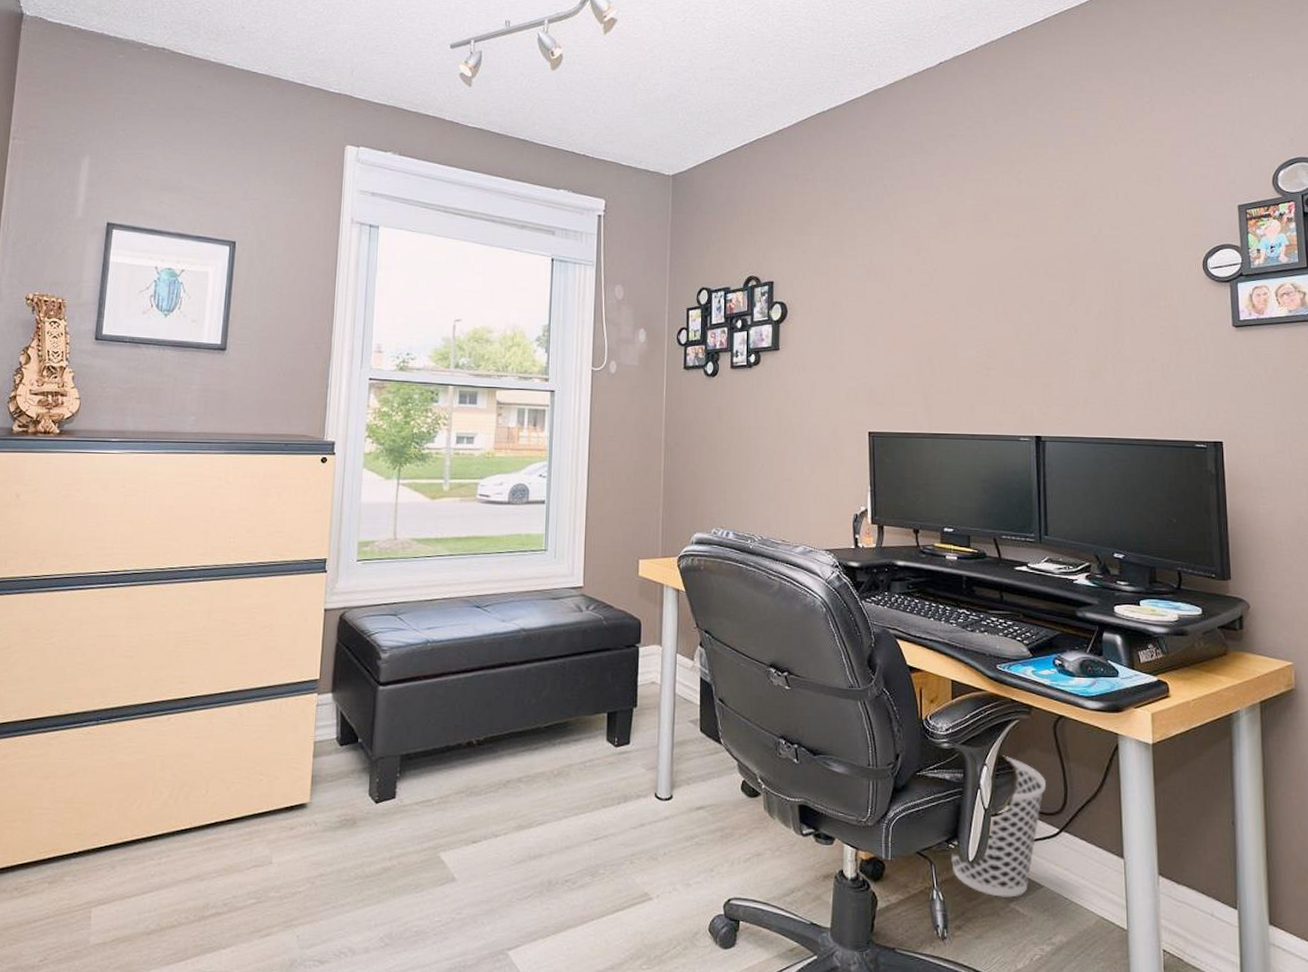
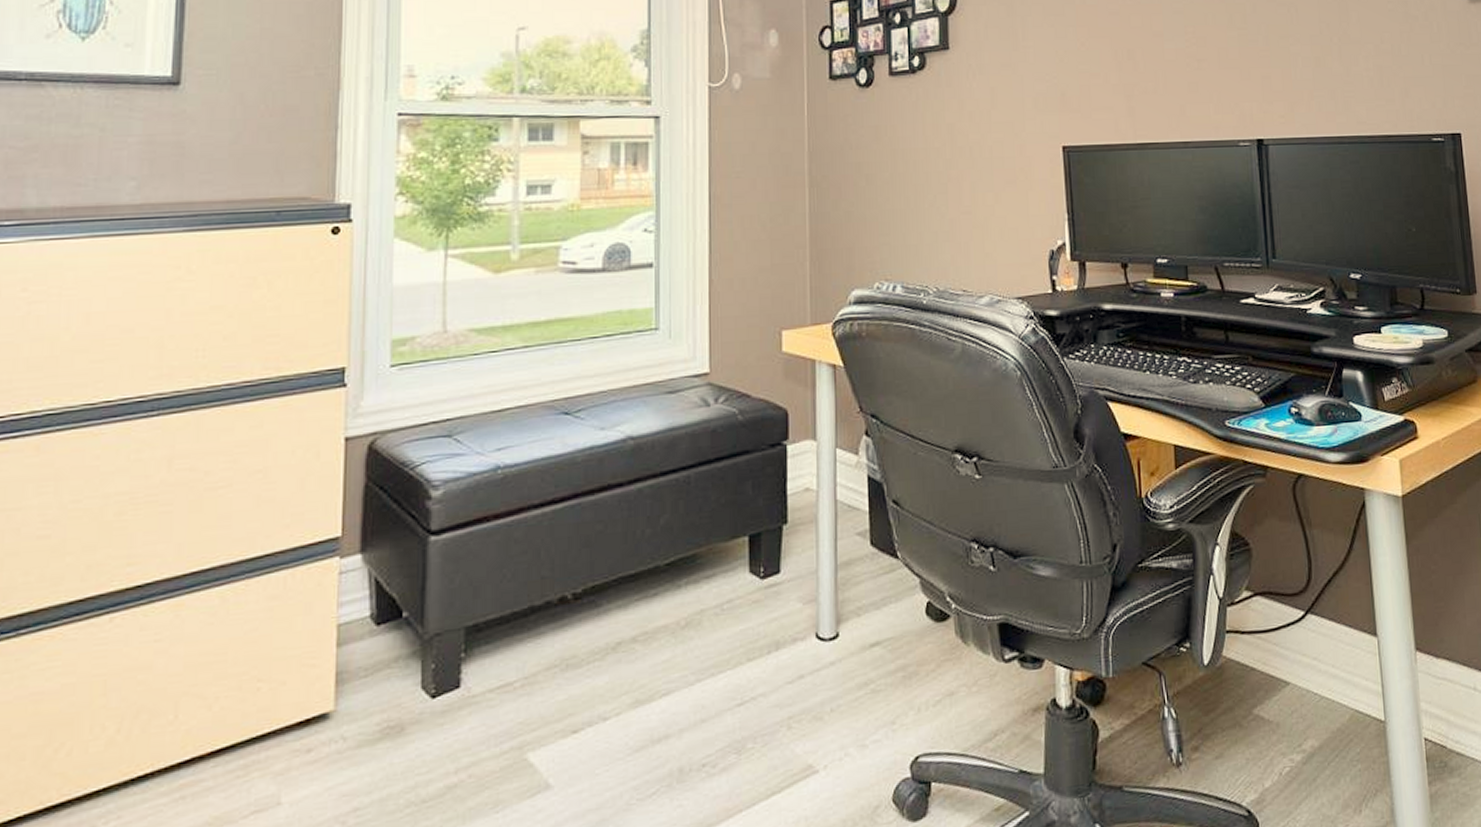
wastebasket: present [950,755,1047,898] -> none [1182,530,1288,704]

